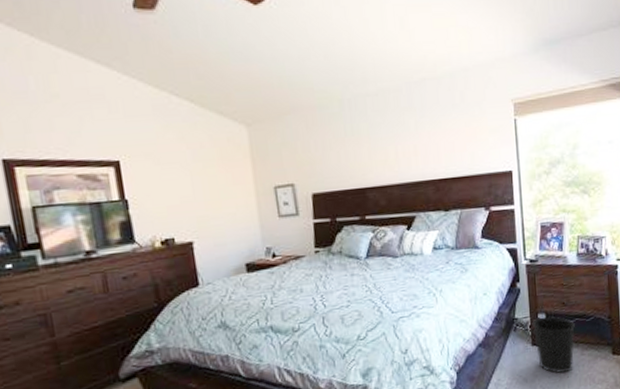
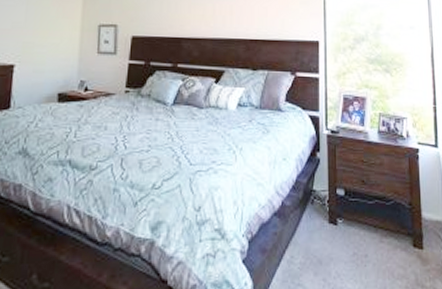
wastebasket: present [532,316,575,374] -> none [330,193,374,261]

